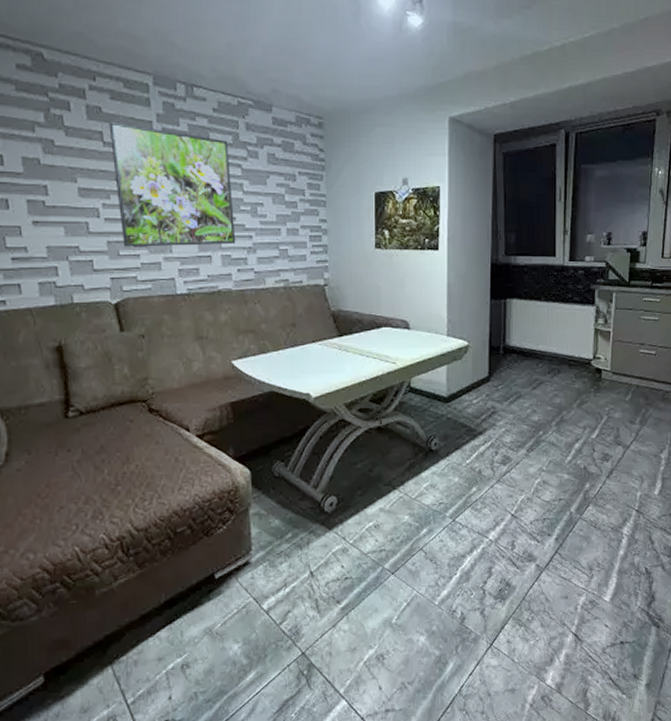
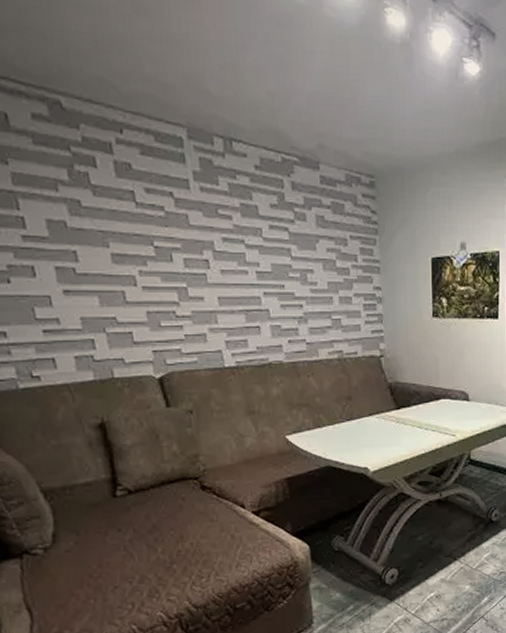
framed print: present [109,122,236,247] -> none [140,181,286,318]

